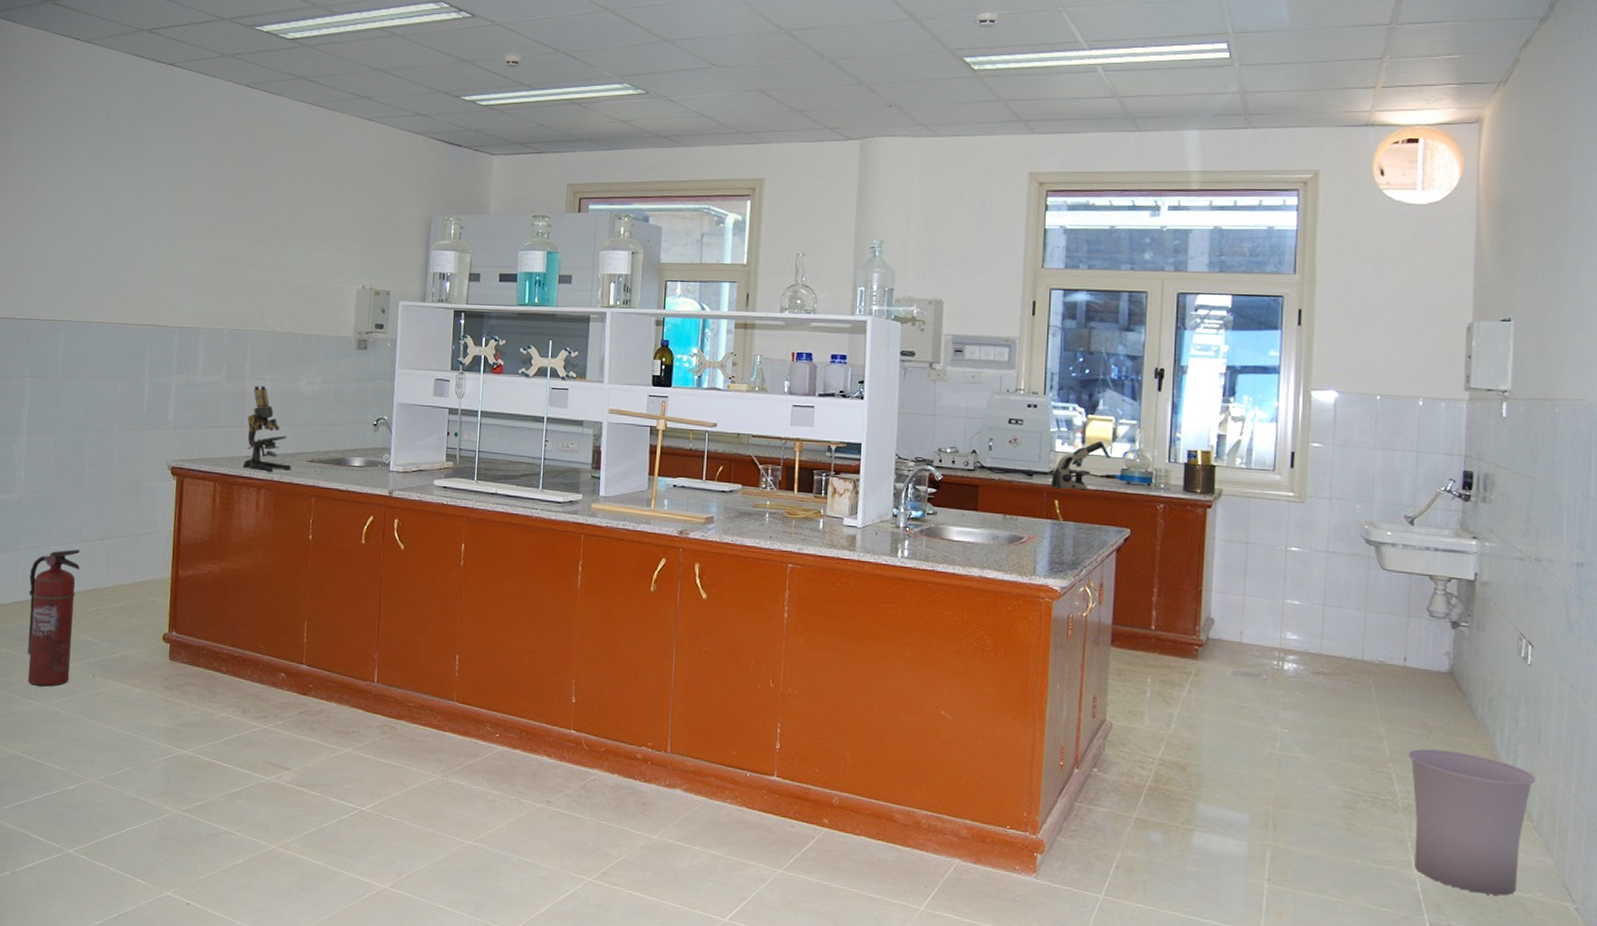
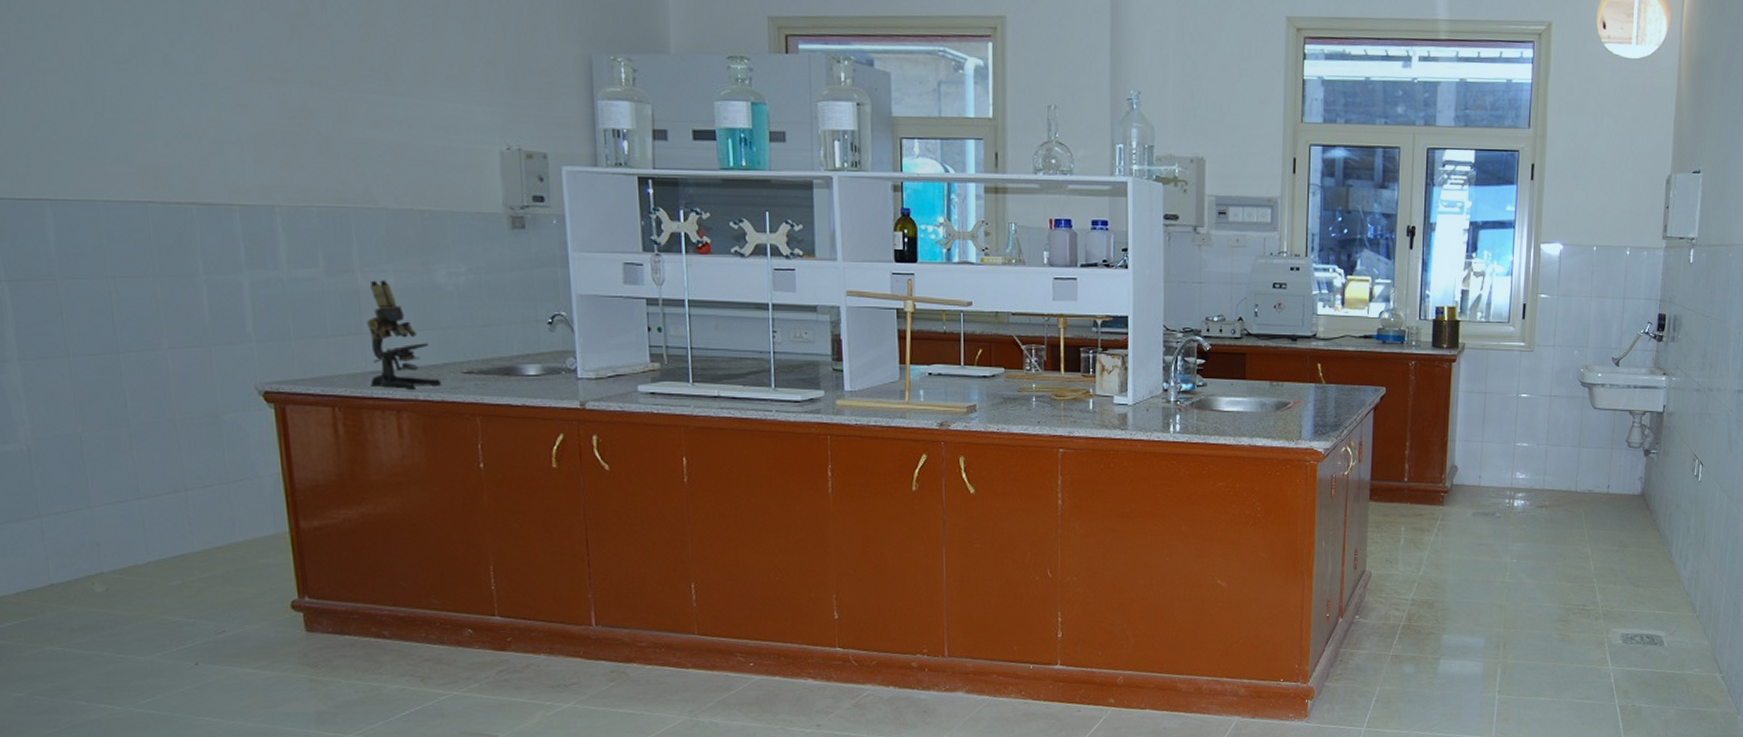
fire extinguisher: present [27,549,80,687] -> none [67,509,160,686]
microscope: present [1051,440,1110,491] -> none [1314,301,1368,353]
waste bin: present [1408,748,1536,896] -> none [1608,561,1700,677]

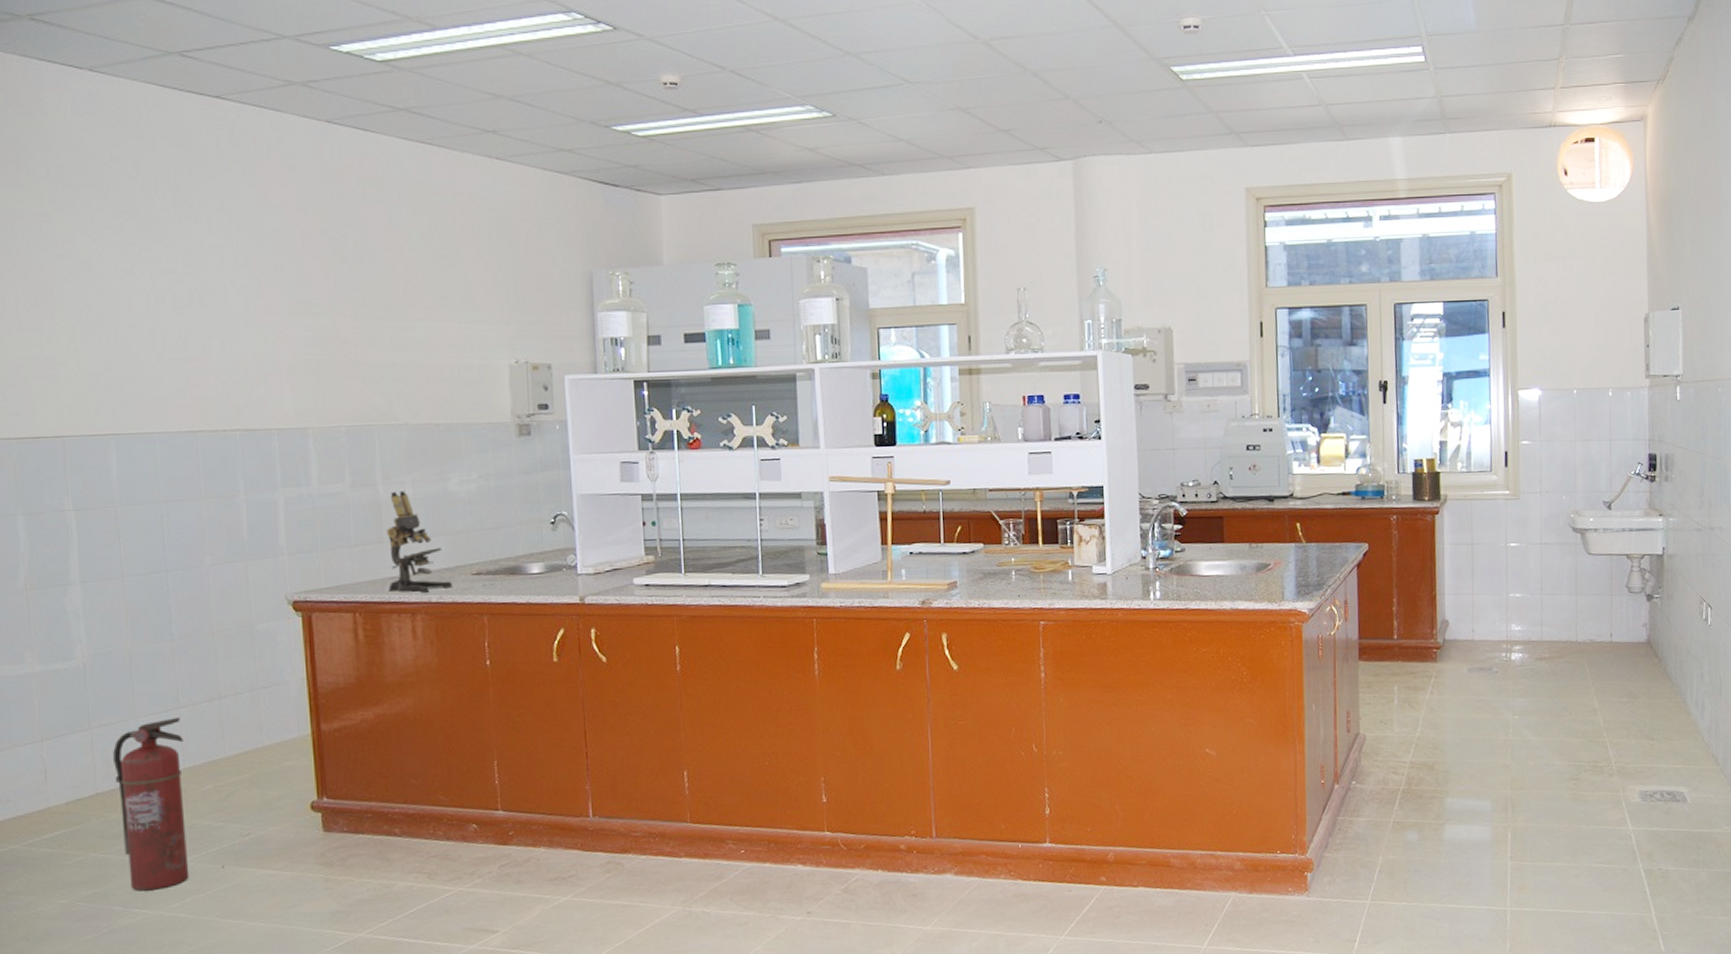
fire extinguisher: none [67,509,160,686] -> present [113,718,190,891]

